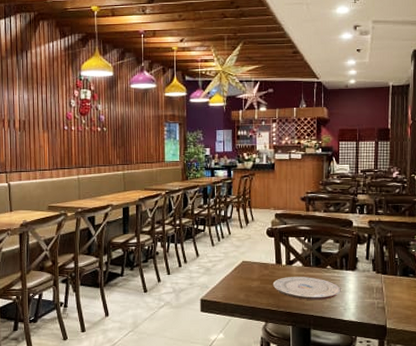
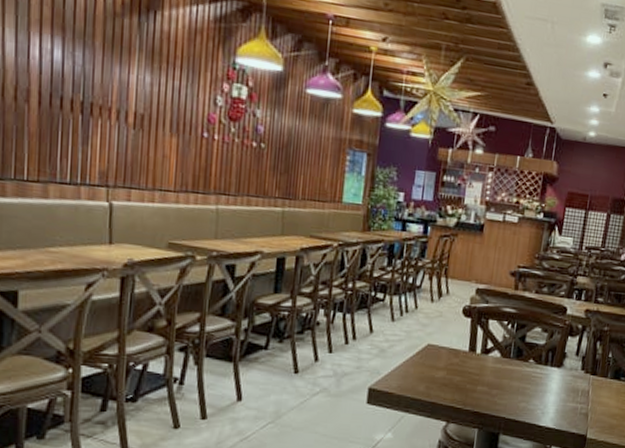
plate: present [272,277,341,301] -> none [461,368,542,400]

